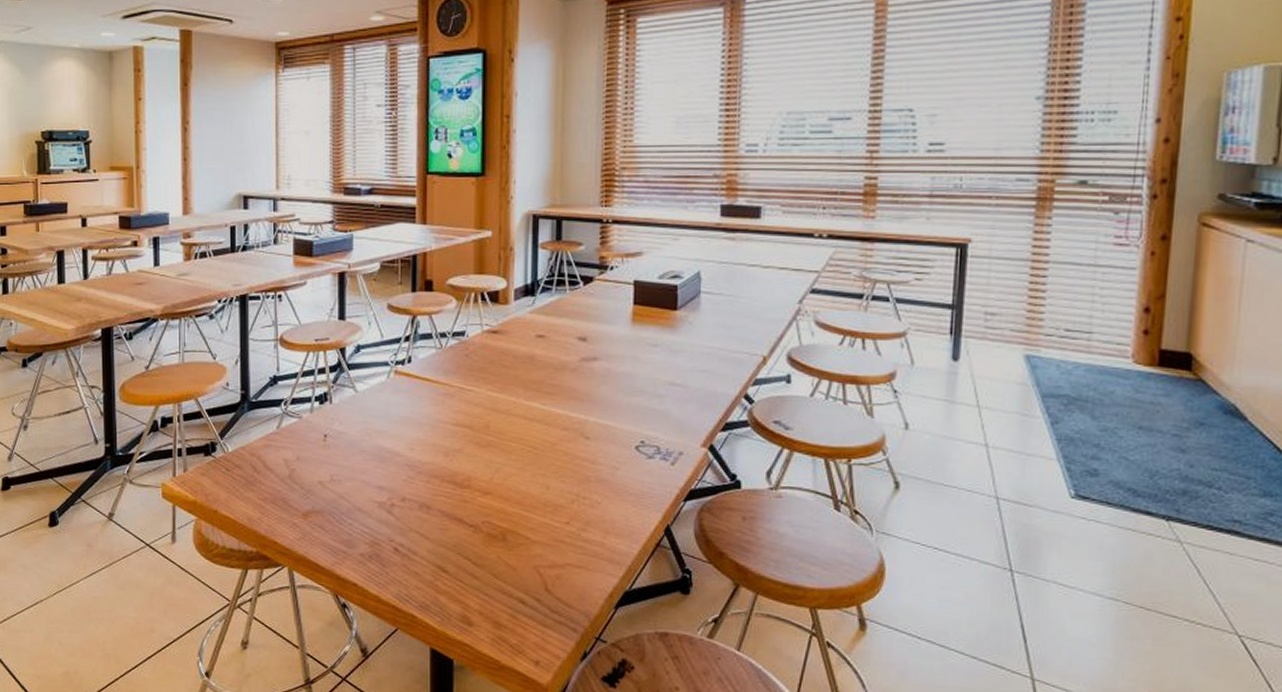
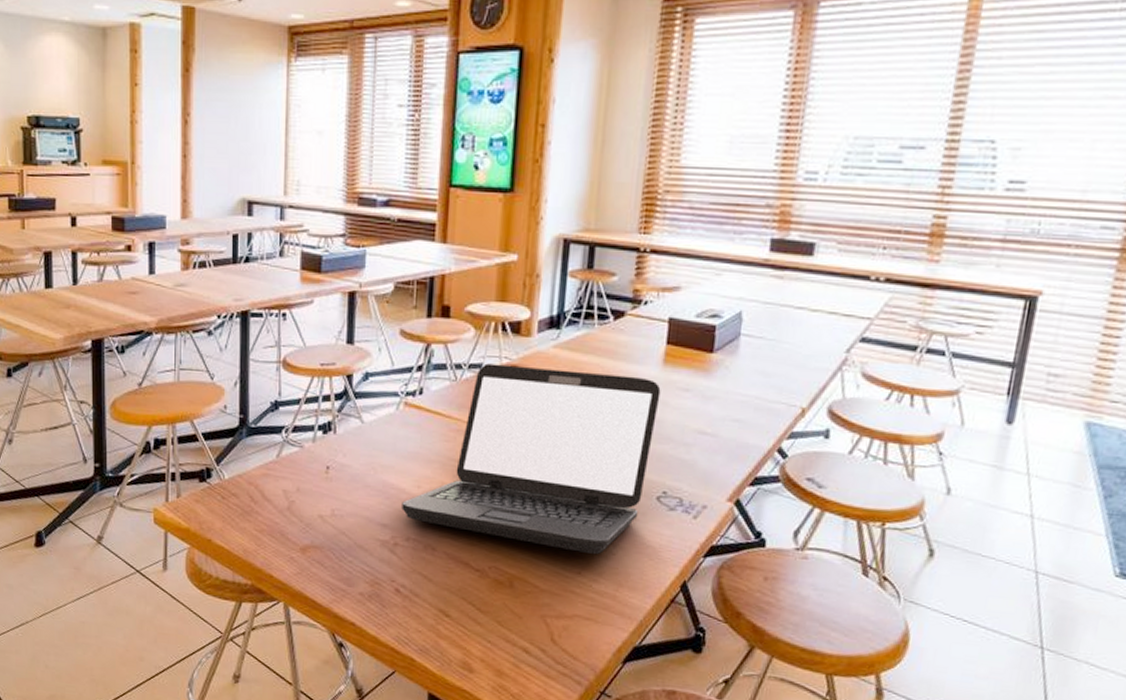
laptop: none [397,331,632,504] -> present [402,363,661,554]

